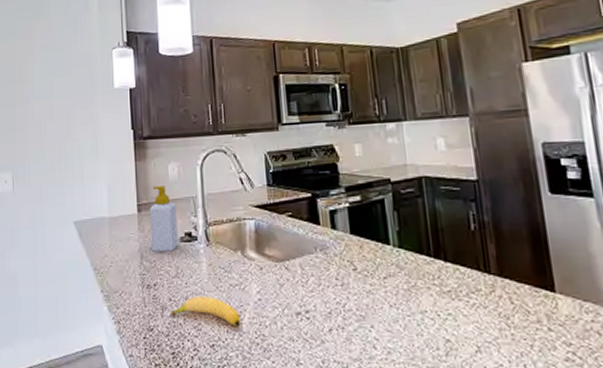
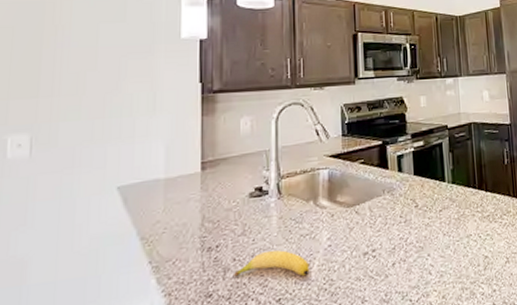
soap bottle: present [149,186,178,252] -> none [215,141,247,211]

